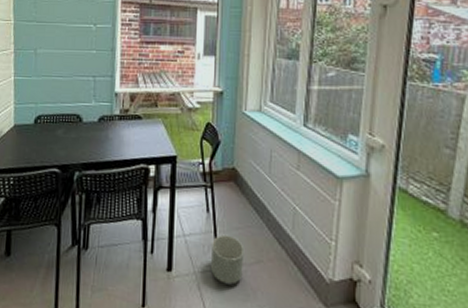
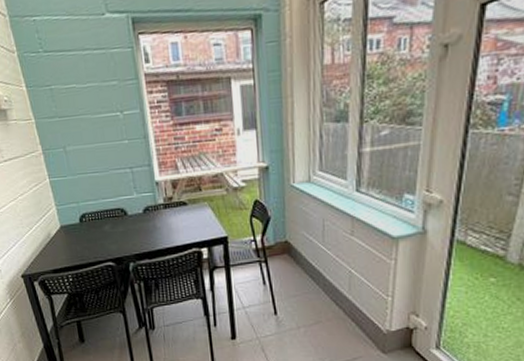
planter: present [210,234,245,285] -> none [271,302,304,344]

